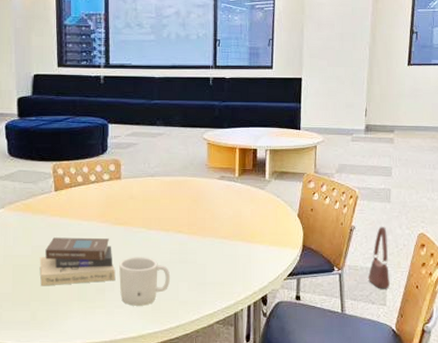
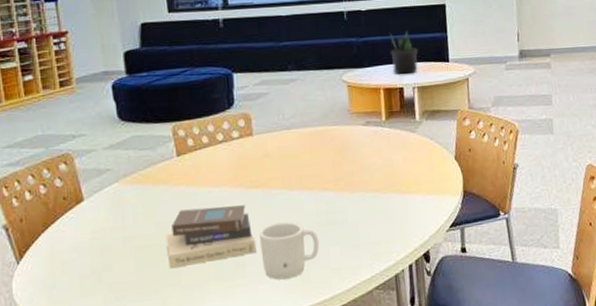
planter: none [248,99,273,138] -> present [389,31,418,75]
shoulder bag: present [367,227,390,289] -> none [537,161,562,230]

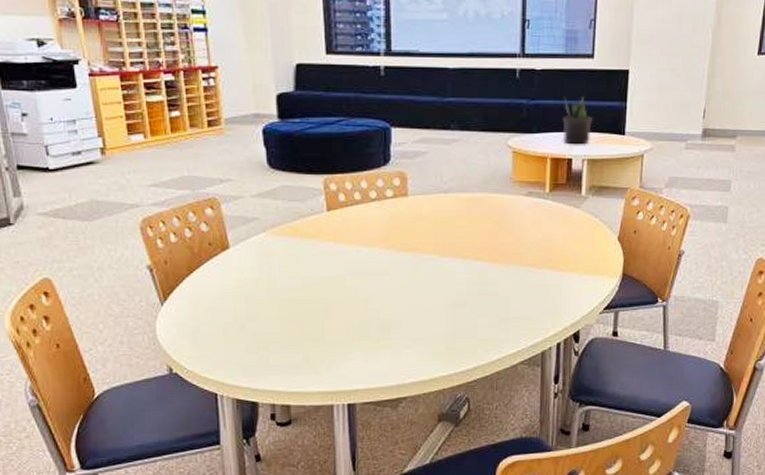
books: present [165,205,257,269] -> none [311,266,403,324]
mug: present [259,222,320,280] -> none [407,289,468,345]

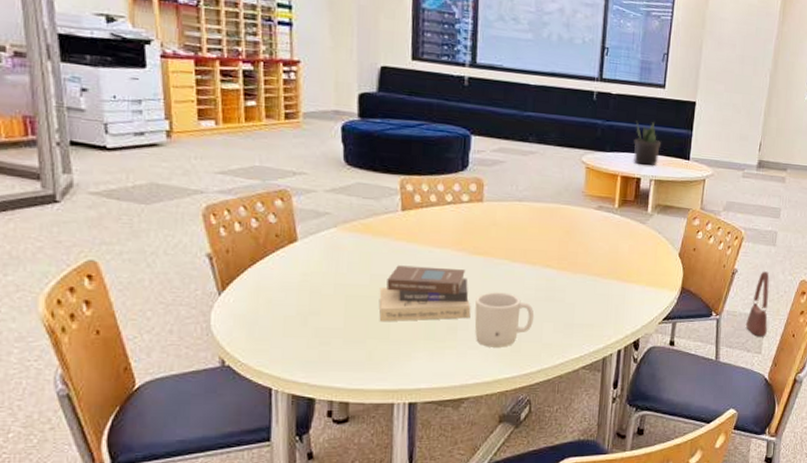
books: none [311,266,403,324] -> present [379,265,471,322]
mug: none [407,289,468,345] -> present [474,292,535,347]
shoulder bag: none [695,251,721,323] -> present [745,271,769,337]

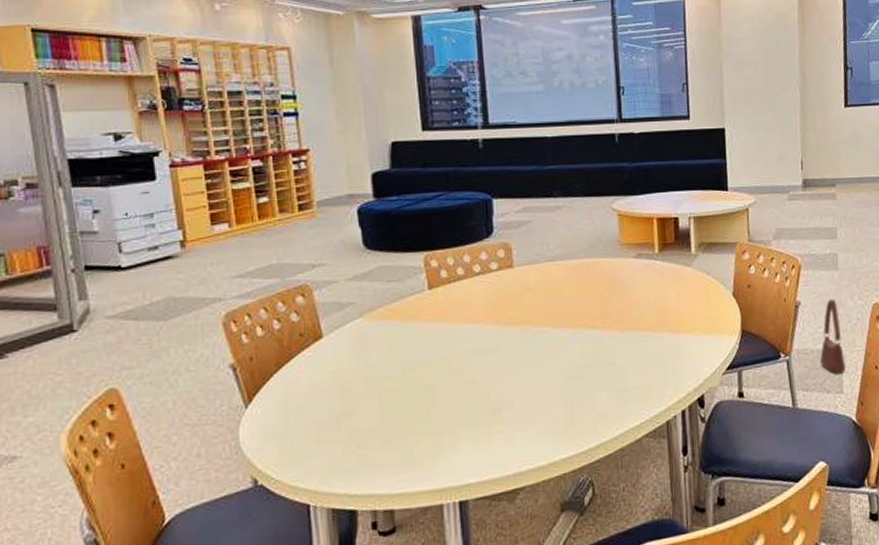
books: present [379,265,471,322] -> none [414,344,515,414]
mug: present [474,292,535,347] -> none [518,362,585,427]
planter: present [634,120,661,166] -> none [664,156,695,204]

